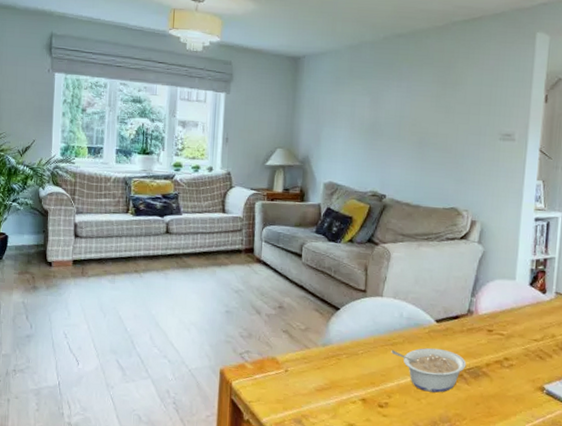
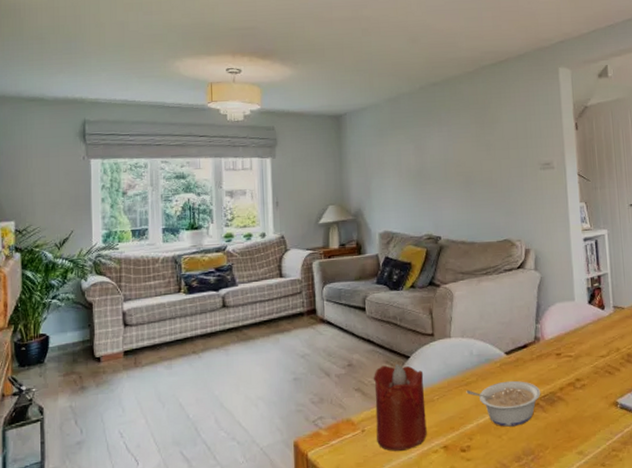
candle: none [298,313,351,396] -> present [373,363,427,451]

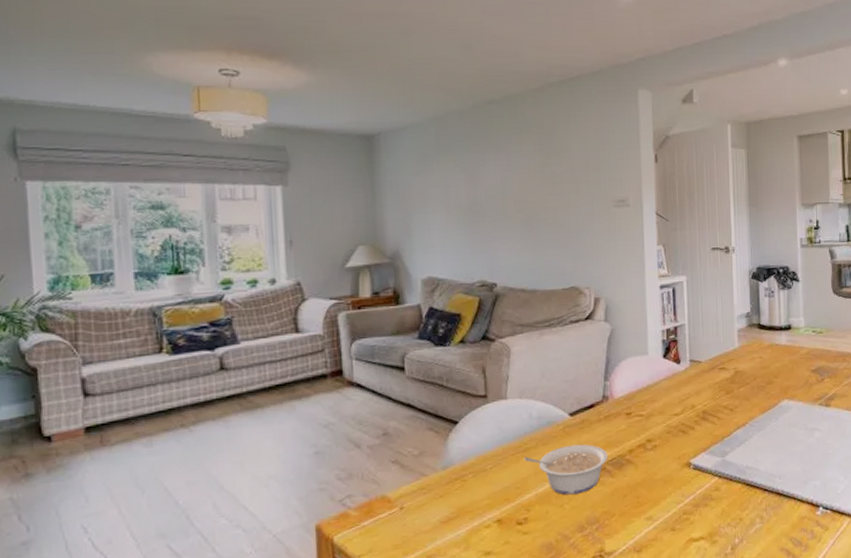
candle: present [373,363,427,451] -> none [413,430,478,529]

